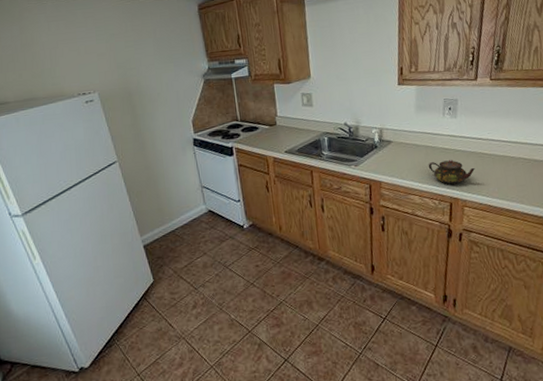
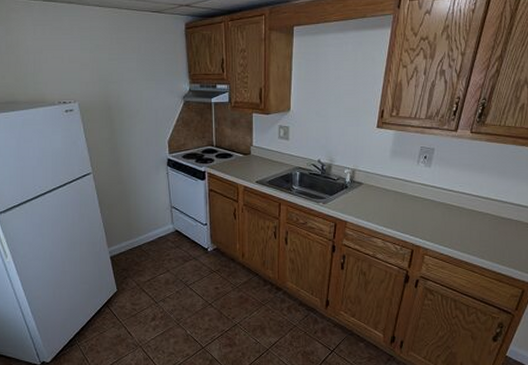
teapot: present [428,159,476,185] -> none [395,207,442,232]

